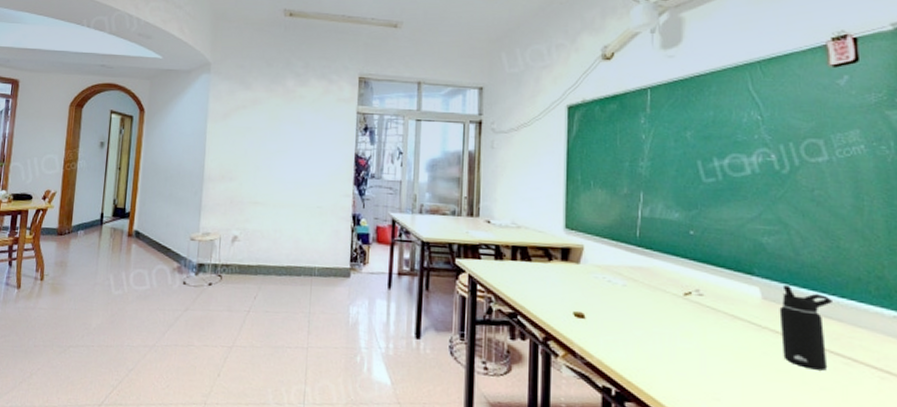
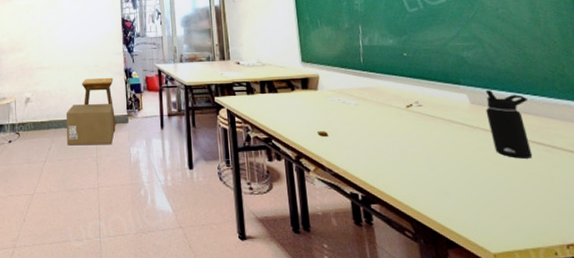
box: none [275,250,335,301] -> present [65,104,115,146]
stool: none [300,221,338,287] -> present [82,77,117,132]

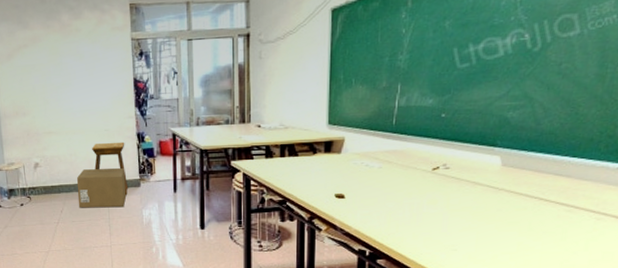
water bottle: present [485,90,533,159] -> none [514,152,565,218]

